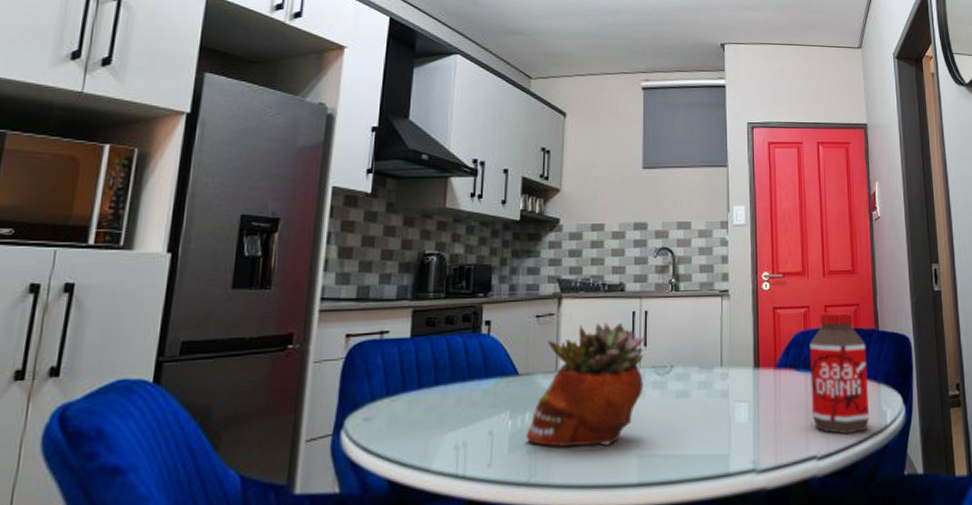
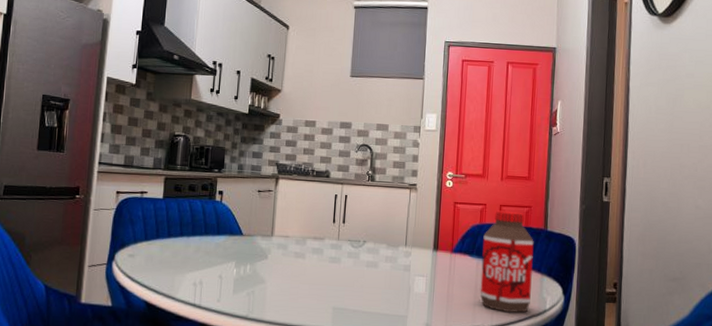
succulent planter: present [526,322,644,448] -> none [246,201,343,297]

